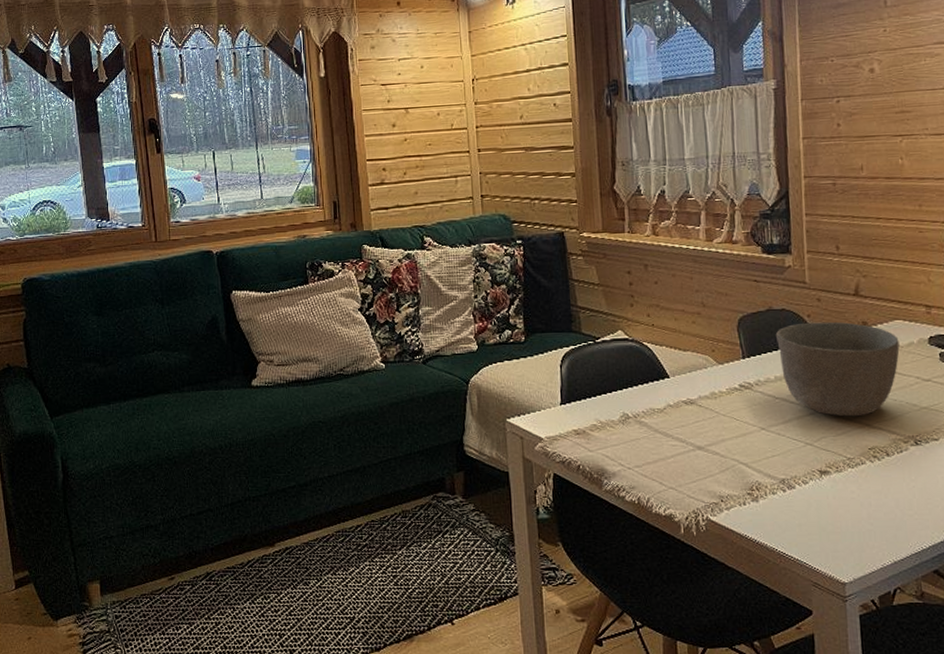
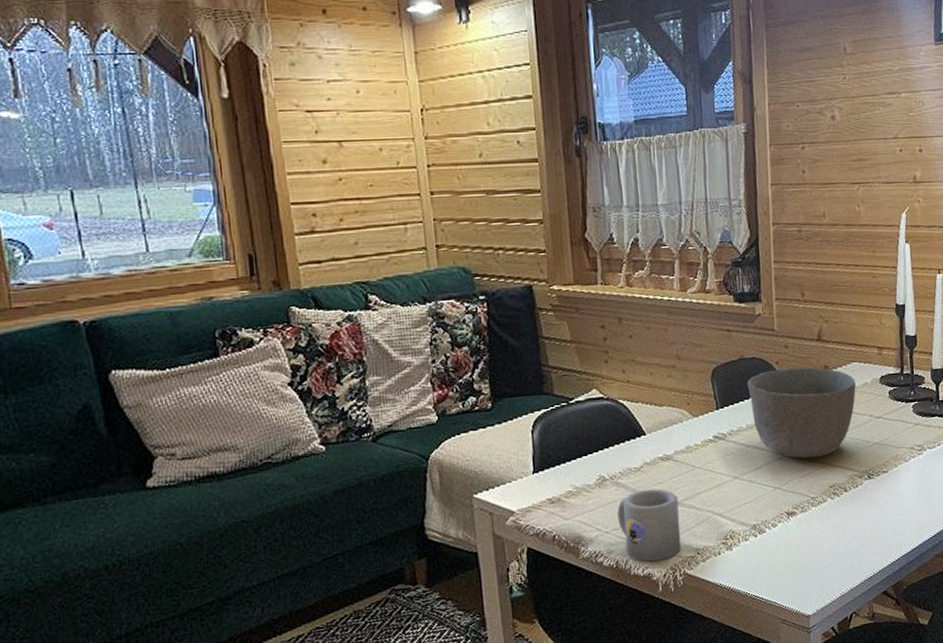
mug: none [640,431,705,503] -> present [617,488,682,562]

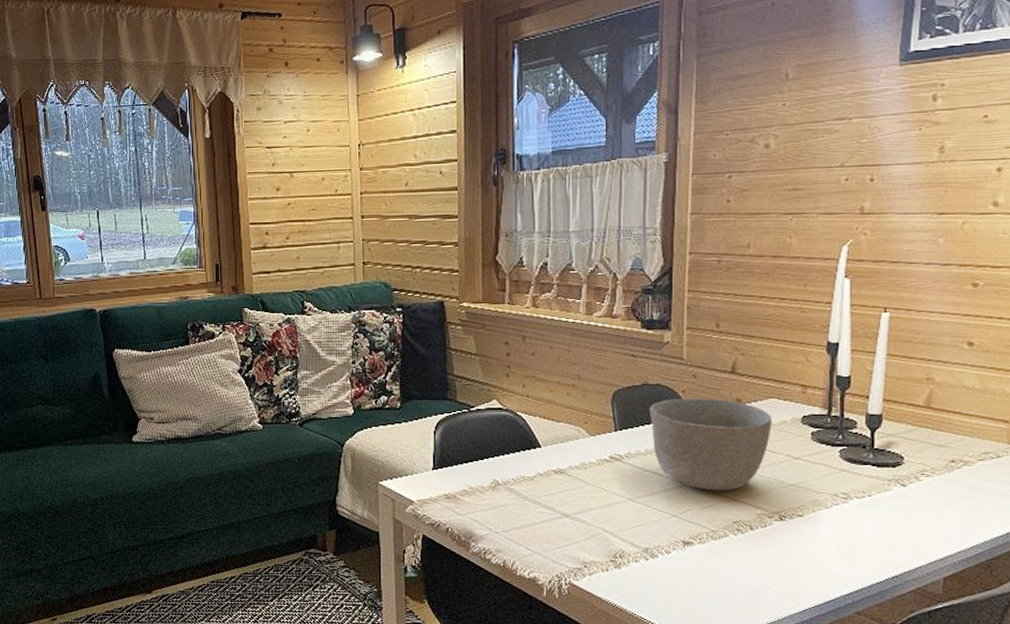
mug: present [617,488,682,562] -> none [508,499,569,567]

